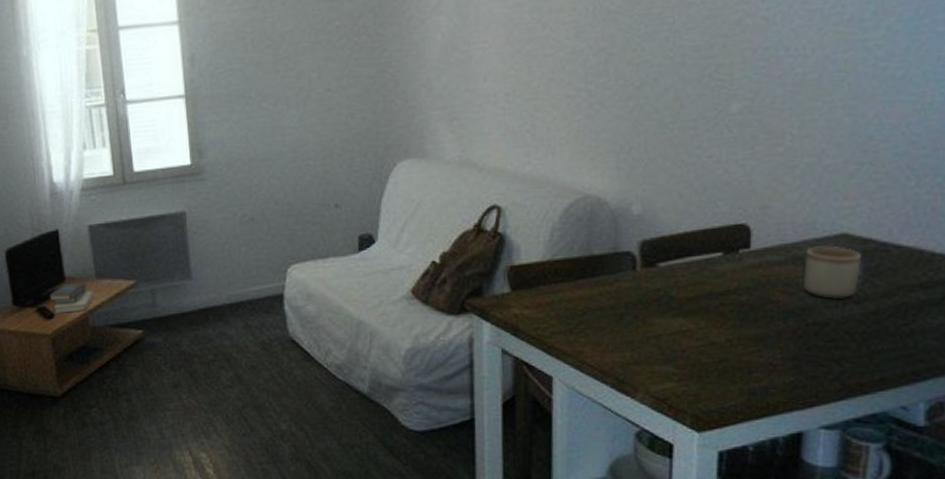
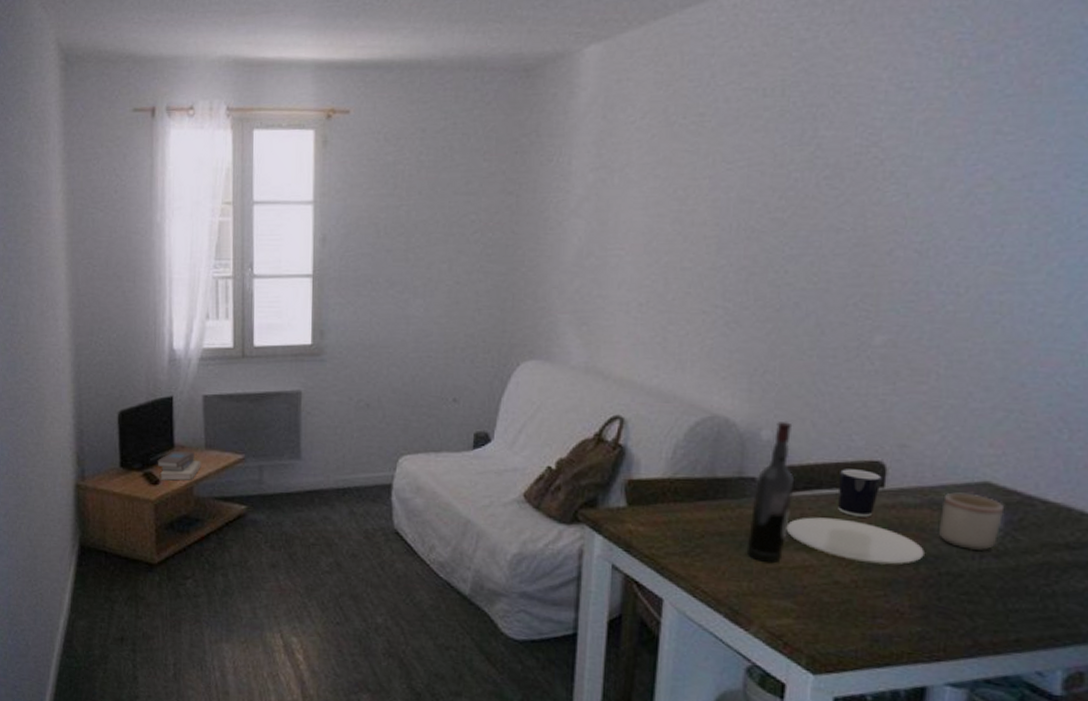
wine bottle: none [626,194,667,332] -> present [746,421,795,563]
plate: none [662,282,792,322] -> present [786,517,924,565]
mug: none [708,233,748,279] -> present [838,469,882,517]

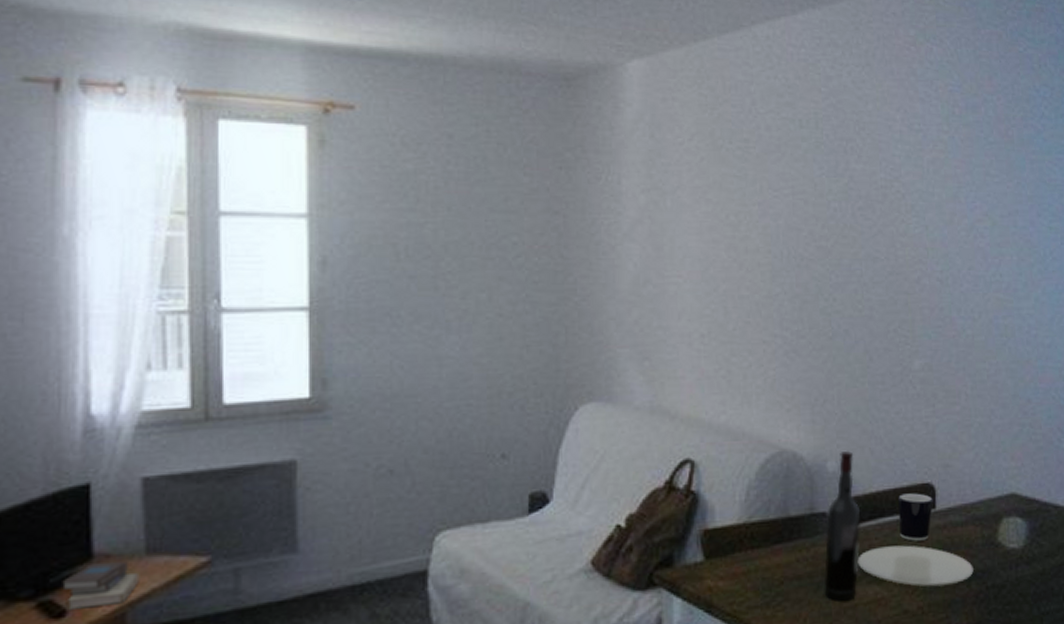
mug: present [939,492,1005,551] -> none [981,506,1029,561]

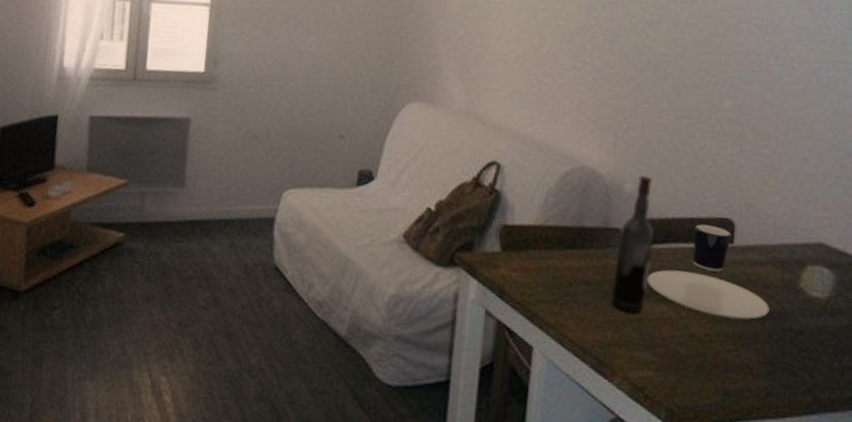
books: present [62,561,140,610] -> none [34,172,82,204]

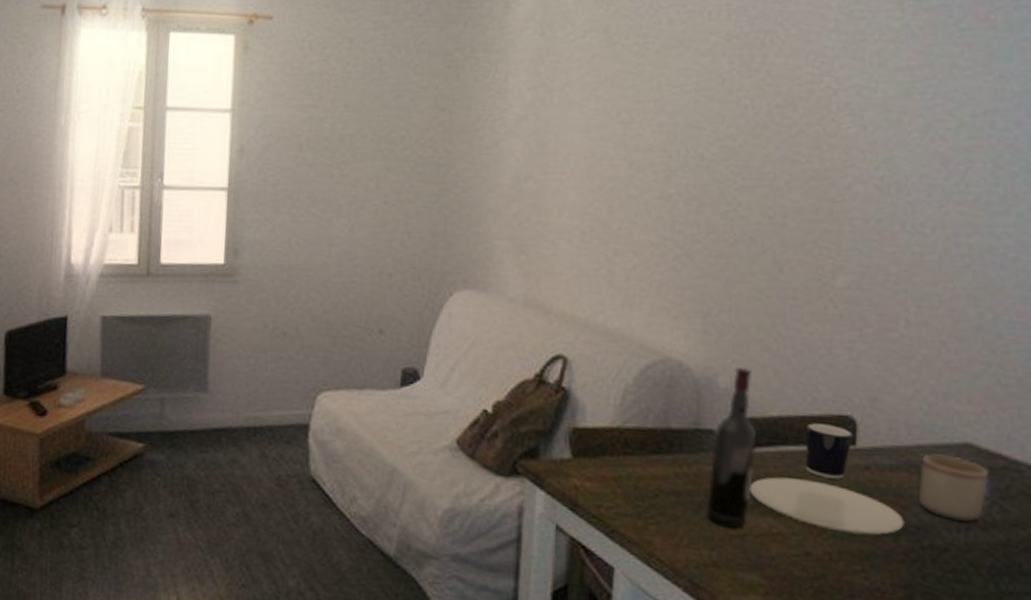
mug: none [782,251,838,309] -> present [919,453,990,522]

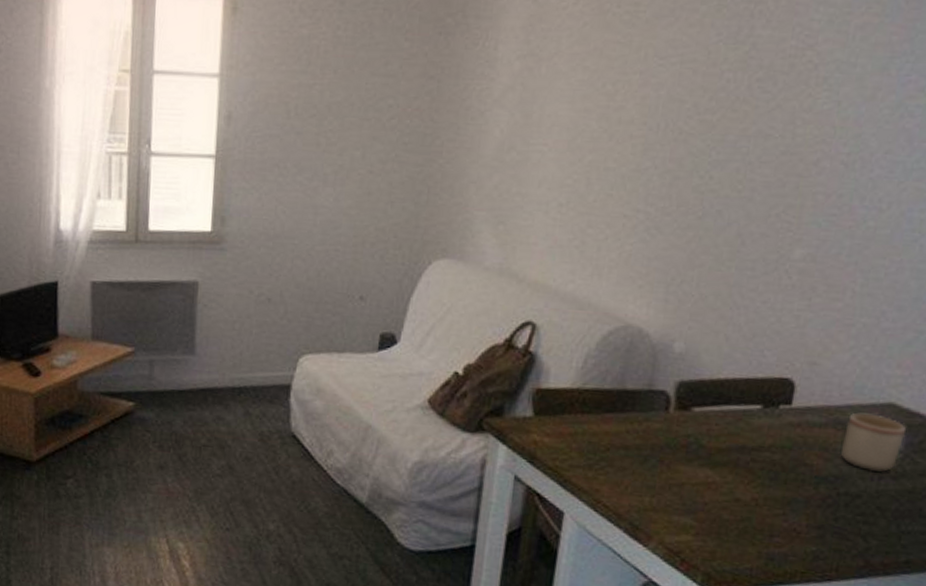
wine bottle: present [706,367,757,529] -> none [650,333,706,479]
plate: present [749,477,904,536] -> none [691,433,826,484]
mug: present [806,423,853,480] -> none [744,385,790,435]

